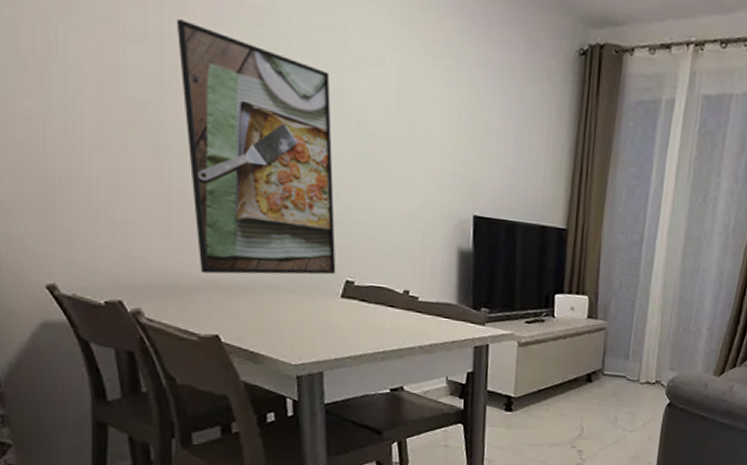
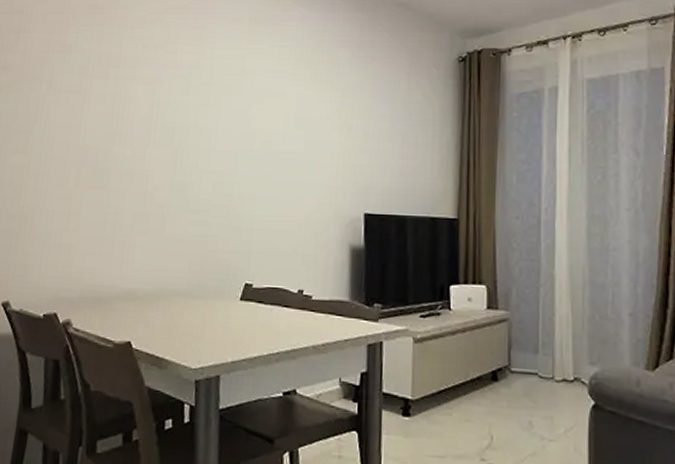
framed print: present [176,18,336,275] -> none [122,82,240,285]

